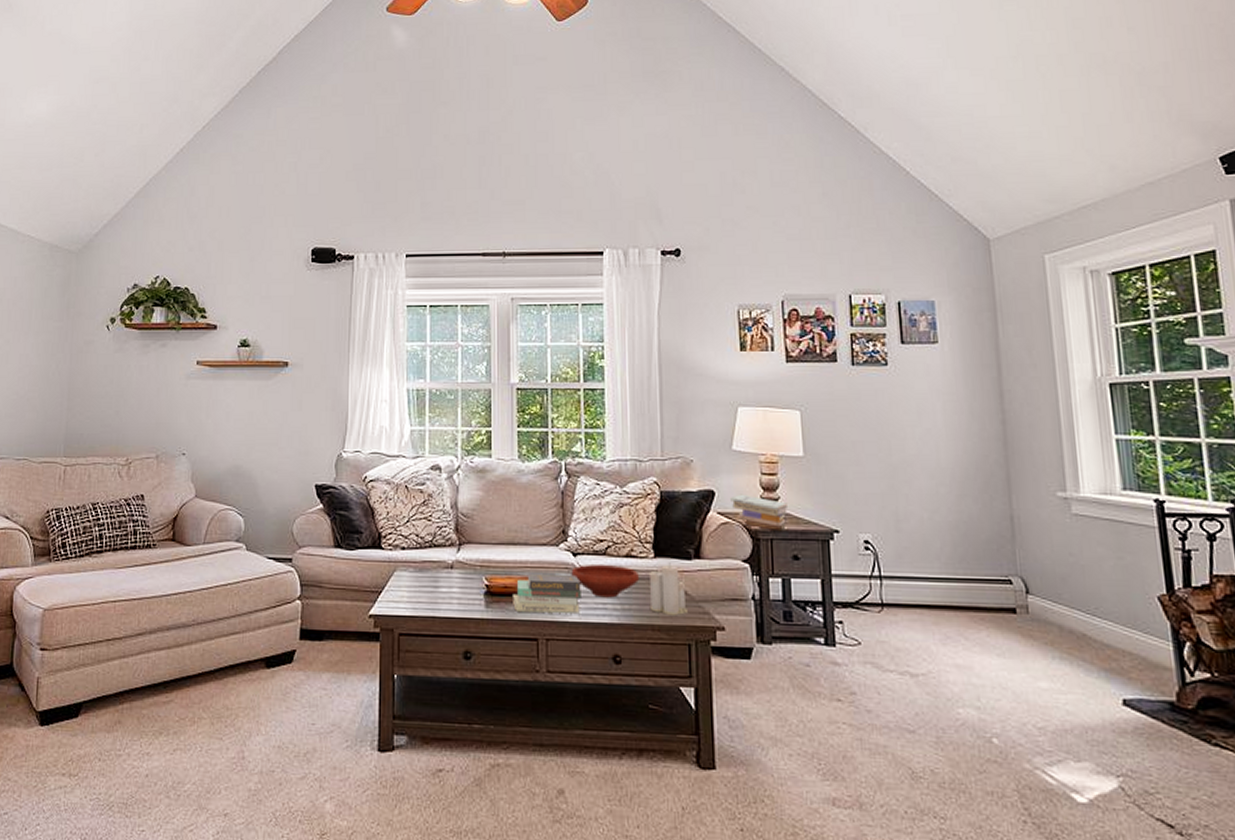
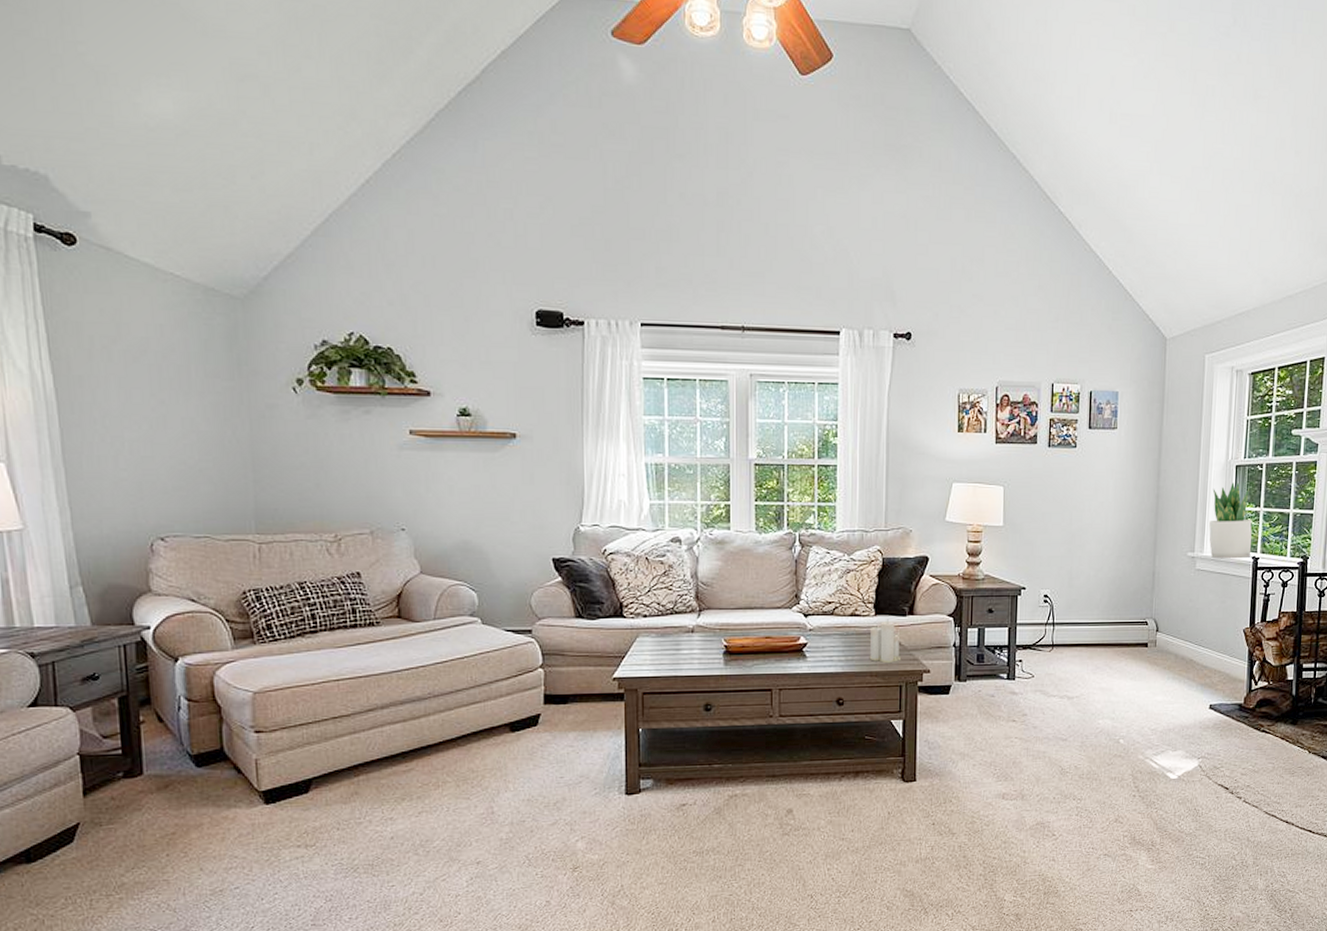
books: present [513,574,581,613] -> none [750,634,811,667]
bowl: present [571,565,639,598] -> none [802,623,861,651]
books: present [730,494,788,532] -> none [941,559,987,590]
planter: none [1080,404,1151,502] -> present [1209,482,1252,559]

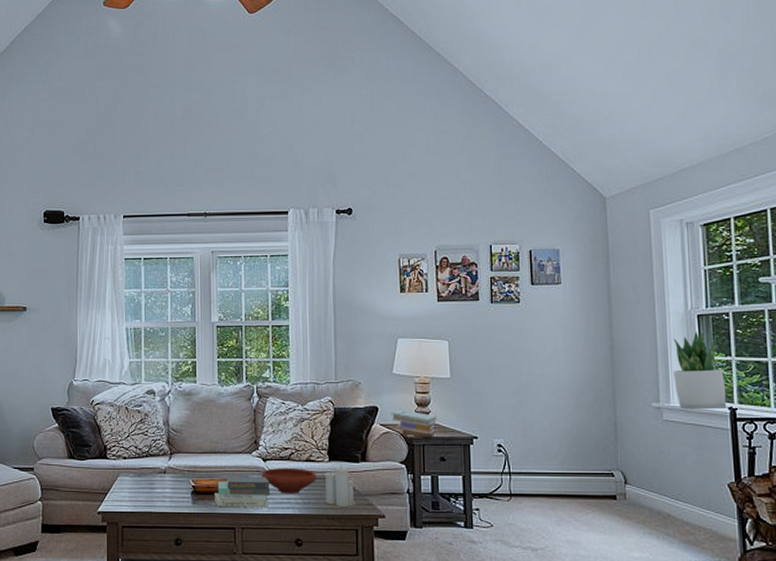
books: none [750,634,811,667] -> present [215,477,270,507]
bowl: none [802,623,861,651] -> present [262,468,316,494]
books: none [941,559,987,590] -> present [391,409,437,439]

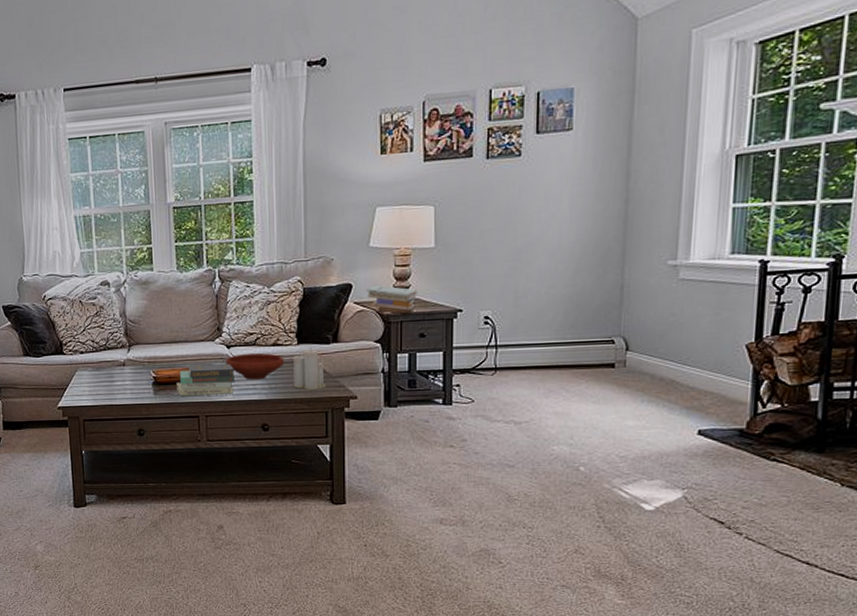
planter: present [673,332,727,410] -> none [697,175,760,266]

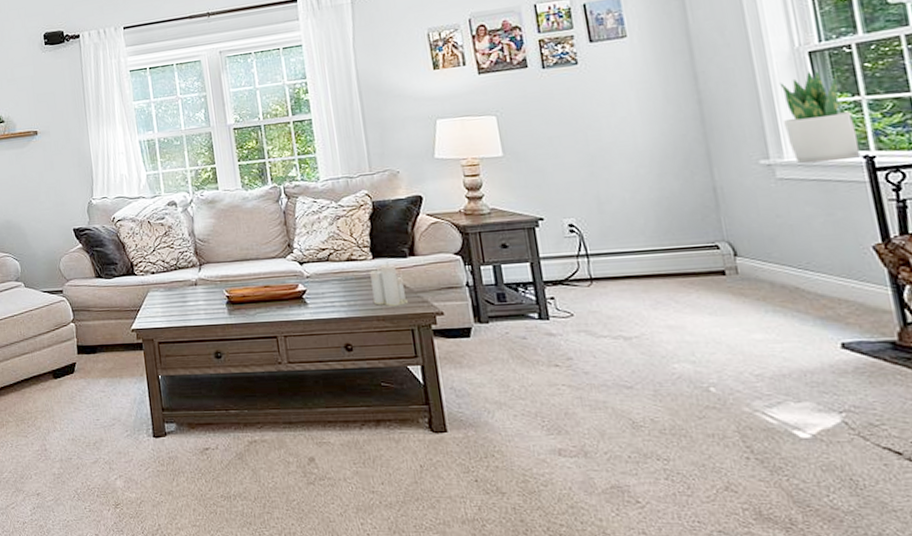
books: present [177,364,235,396] -> none [251,281,311,315]
bowl: present [225,353,284,380] -> none [299,269,361,297]
books: present [366,285,417,315] -> none [437,195,493,226]
planter: none [697,175,760,266] -> present [779,71,860,164]

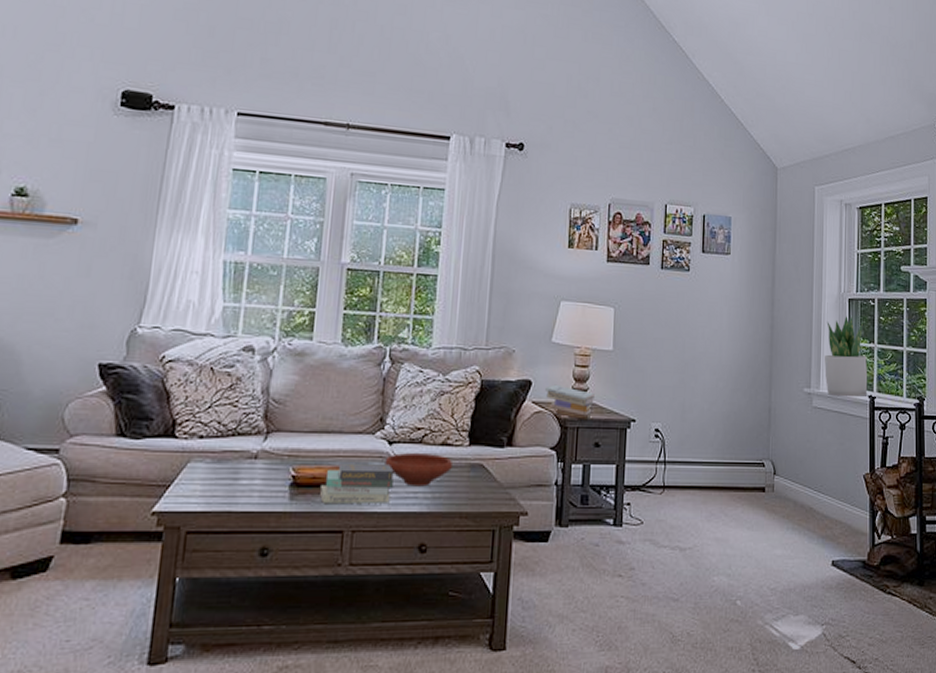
books: none [251,281,311,315] -> present [320,464,394,503]
bowl: none [299,269,361,297] -> present [385,453,452,487]
candle: present [370,261,408,306] -> none [459,450,495,502]
books: none [437,195,493,226] -> present [545,384,594,421]

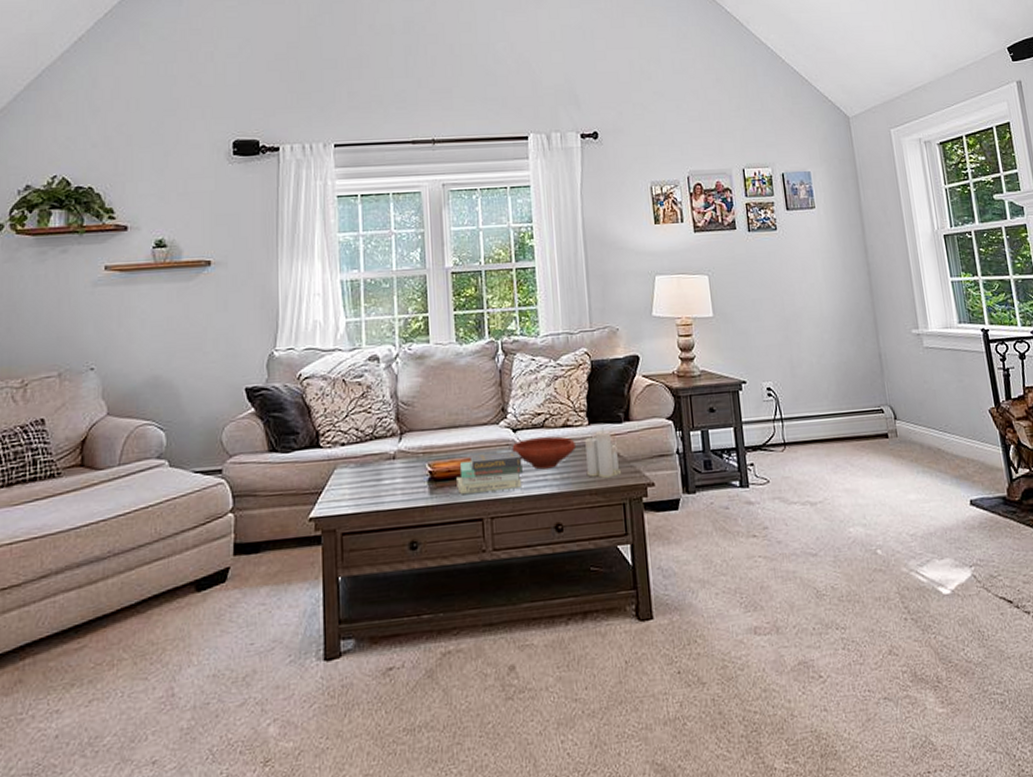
candle: none [459,450,495,502] -> present [585,427,621,478]
books: present [545,384,594,421] -> none [653,356,703,388]
planter: present [824,316,868,398] -> none [924,252,979,335]

